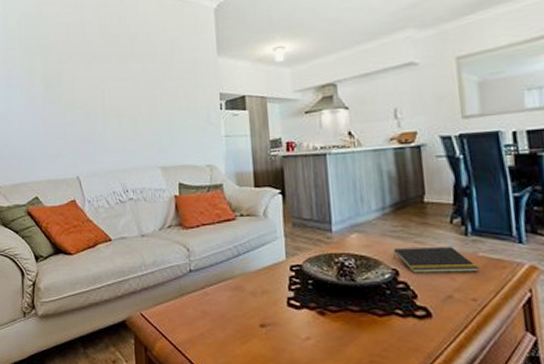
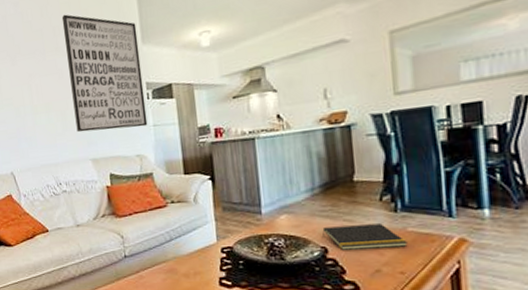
wall art: none [139,23,220,139] -> present [61,14,148,133]

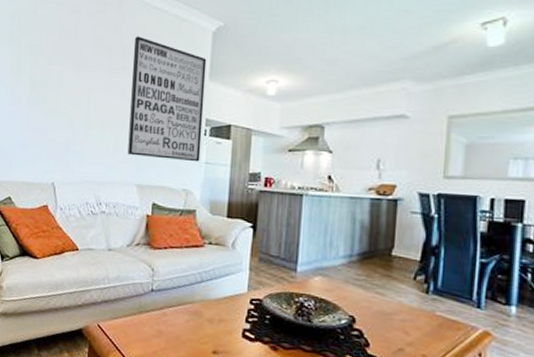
notepad: present [322,224,408,250] -> none [353,296,434,330]

